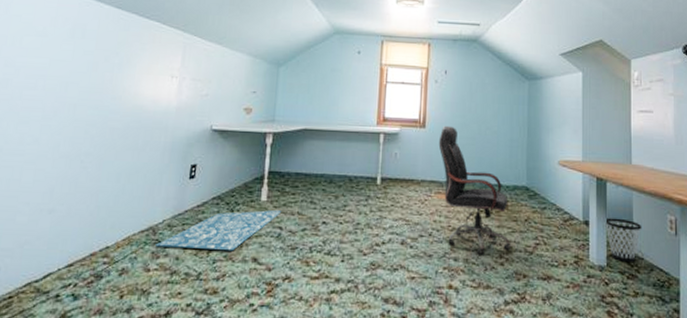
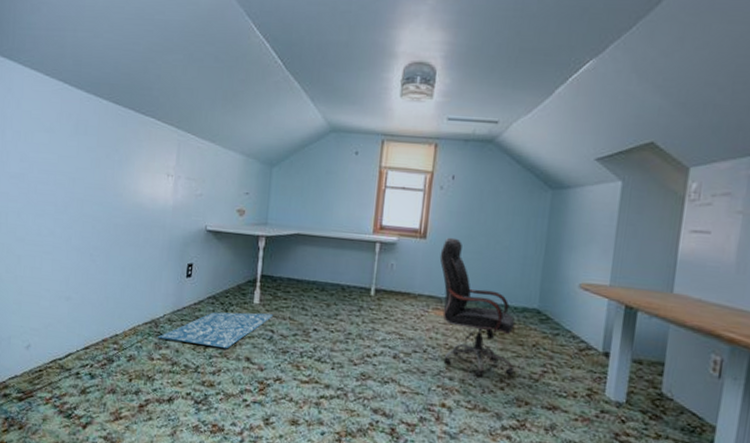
wastebasket: present [604,218,642,263] -> none [628,351,677,403]

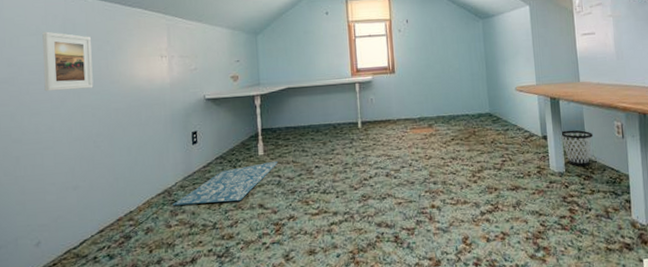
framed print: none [51,129,102,198] -> present [42,31,94,92]
office chair: present [439,237,516,378] -> none [408,68,482,177]
wastebasket: none [628,351,677,403] -> present [560,129,594,167]

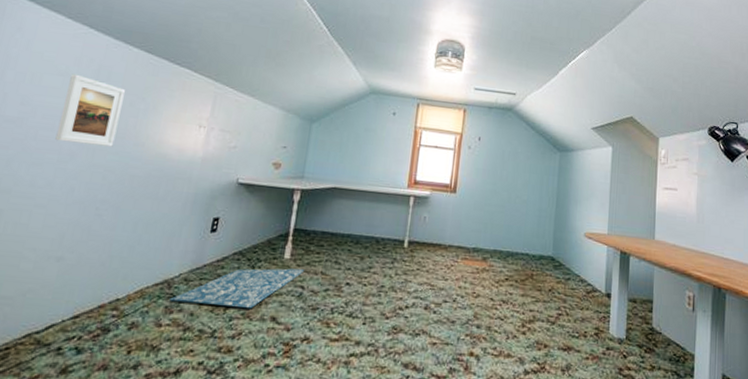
wastebasket: present [560,129,594,167] -> none [625,291,662,337]

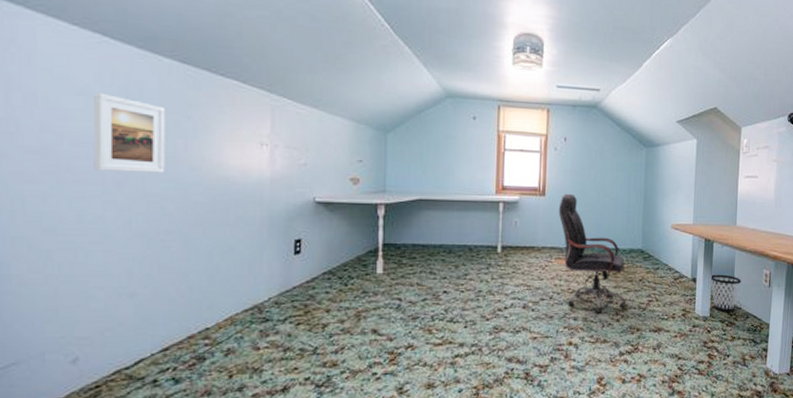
rug: present [170,268,305,309] -> none [263,283,400,325]
office chair: none [468,192,534,324] -> present [558,193,627,314]
wastebasket: none [625,291,662,337] -> present [709,274,742,313]

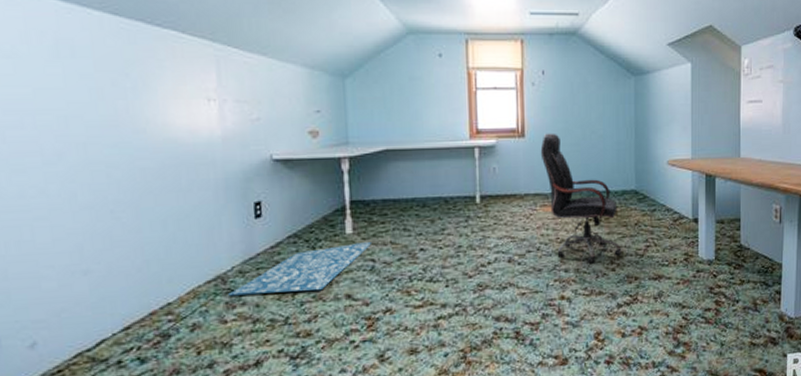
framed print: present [93,92,166,173] -> none [21,54,107,140]
rug: none [263,283,400,325] -> present [228,242,372,296]
wastebasket: present [709,274,742,313] -> none [713,212,749,254]

